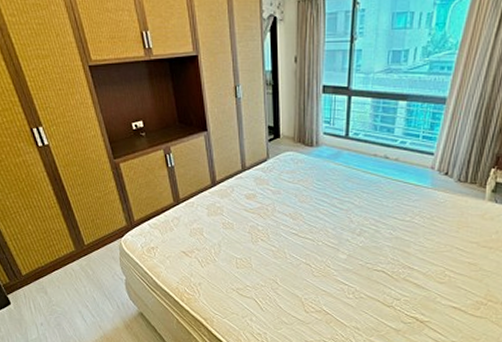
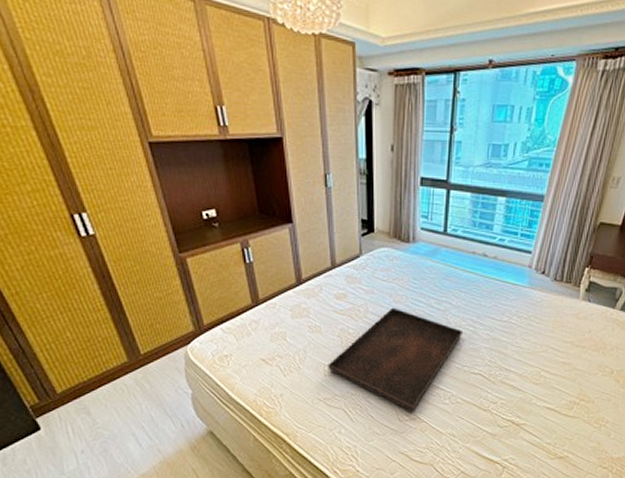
serving tray: none [240,207,365,305] -> present [328,307,462,412]

